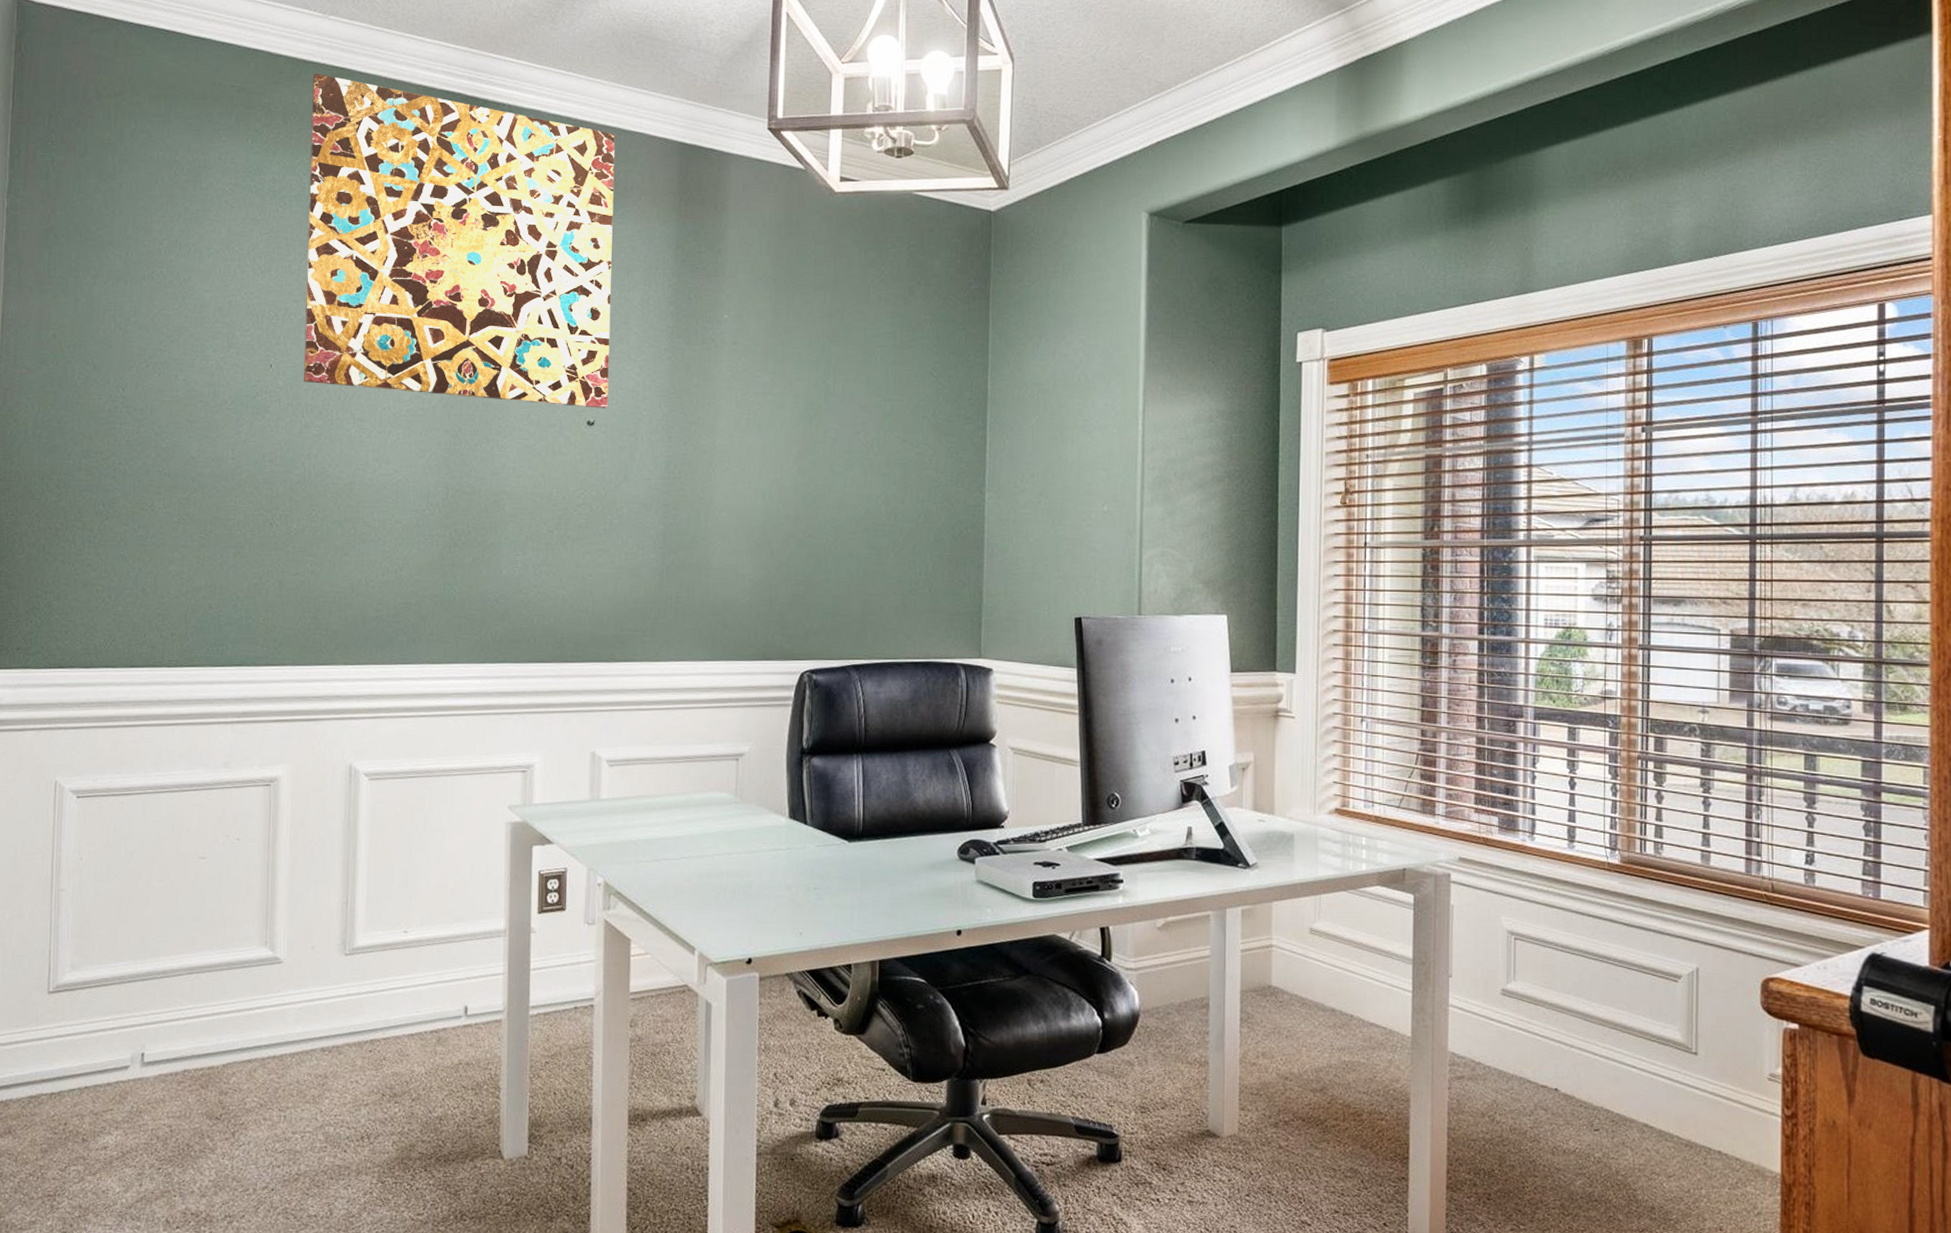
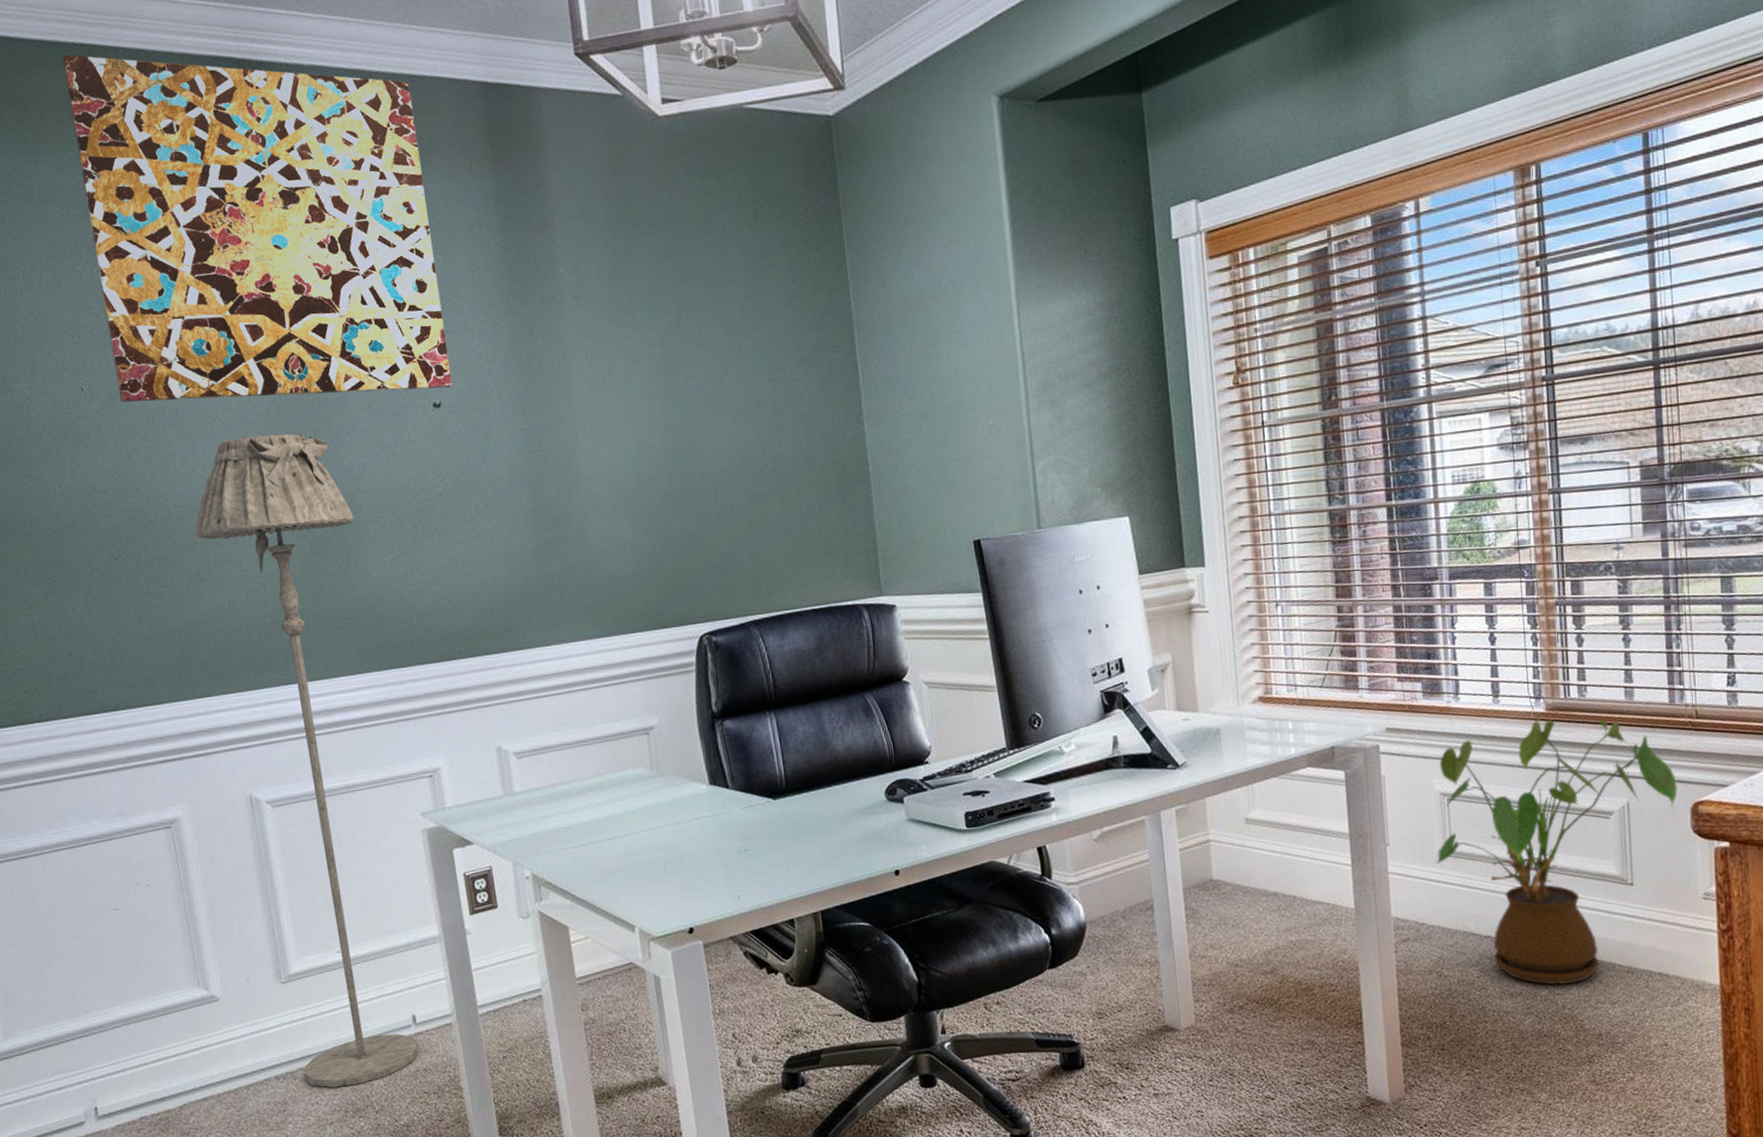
floor lamp: none [347,429,496,1069] -> present [195,434,420,1088]
house plant: none [1498,871,1748,1149] -> present [1436,719,1677,986]

